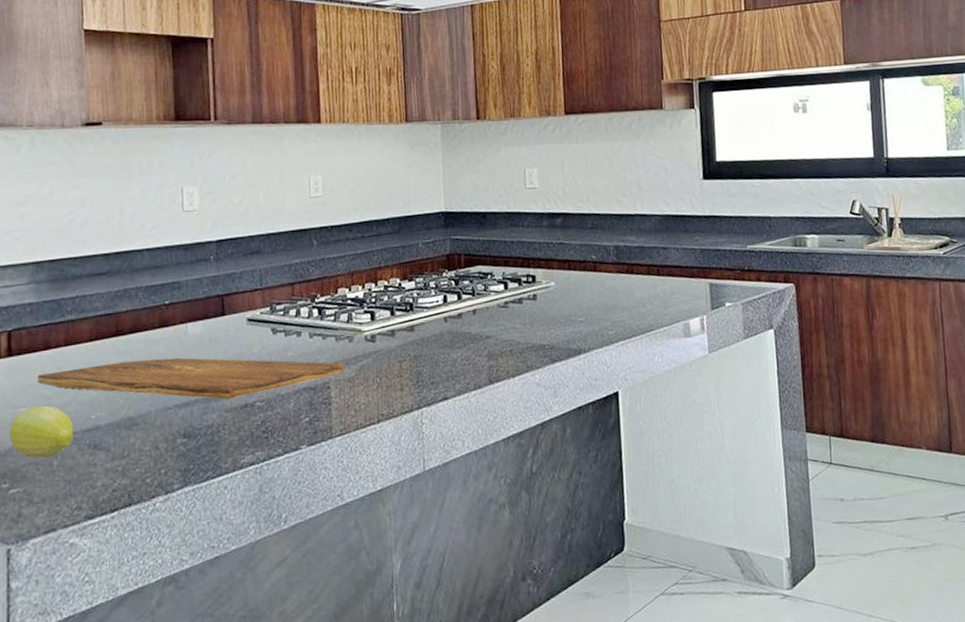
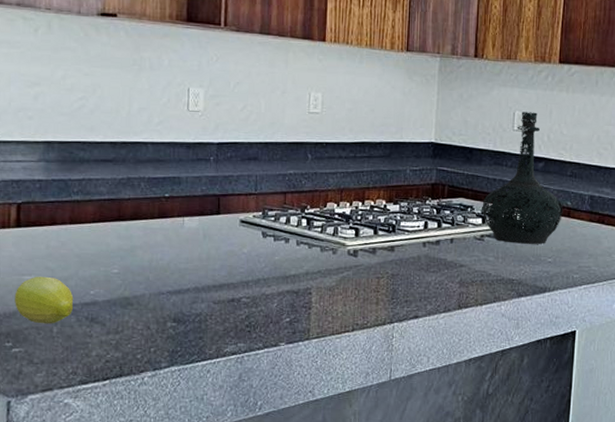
cutting board: present [37,357,345,400] -> none [43,245,327,292]
bottle: none [502,167,589,307] -> present [482,112,563,244]

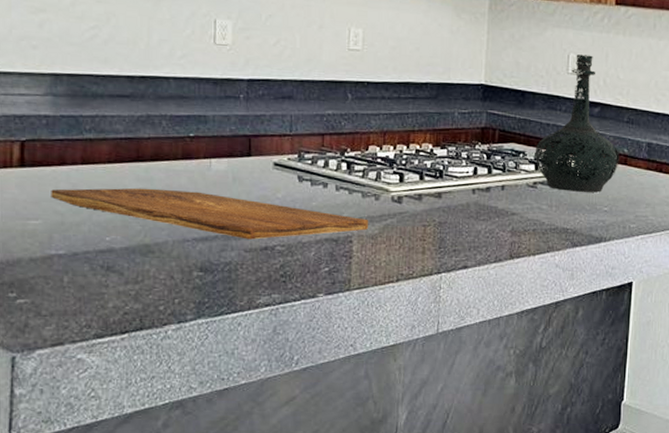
fruit: present [15,276,74,324] -> none [19,220,87,273]
cutting board: none [43,245,327,292] -> present [51,188,369,240]

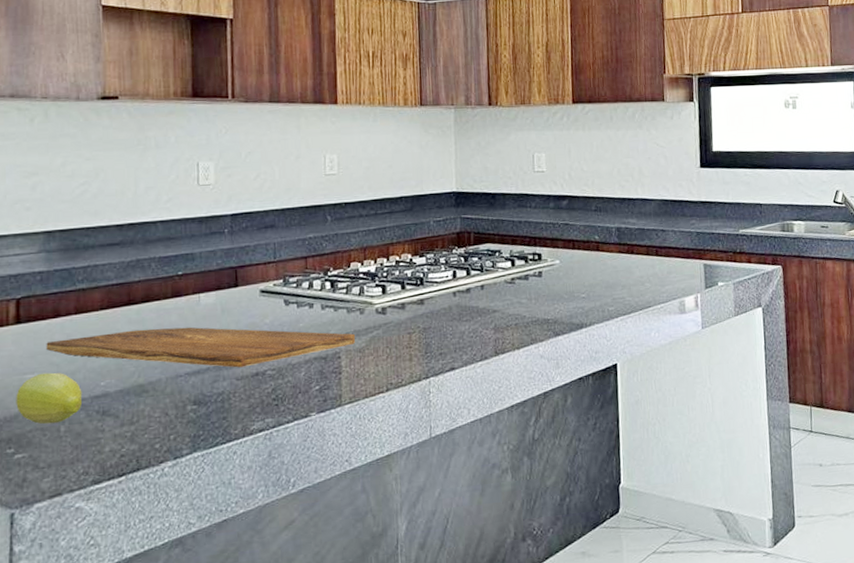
fruit: none [19,220,87,273] -> present [16,372,83,425]
bottle: present [535,54,620,193] -> none [509,152,592,283]

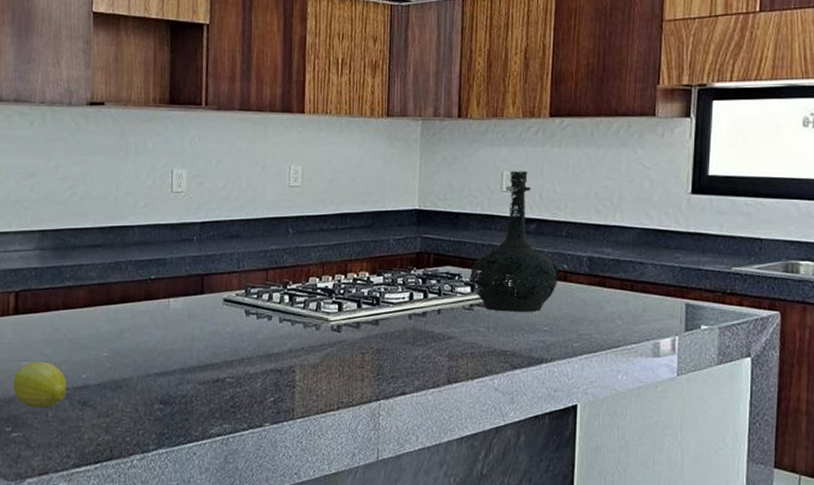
cutting board: present [46,327,356,368] -> none [39,328,311,373]
bottle: none [509,152,592,283] -> present [470,171,559,312]

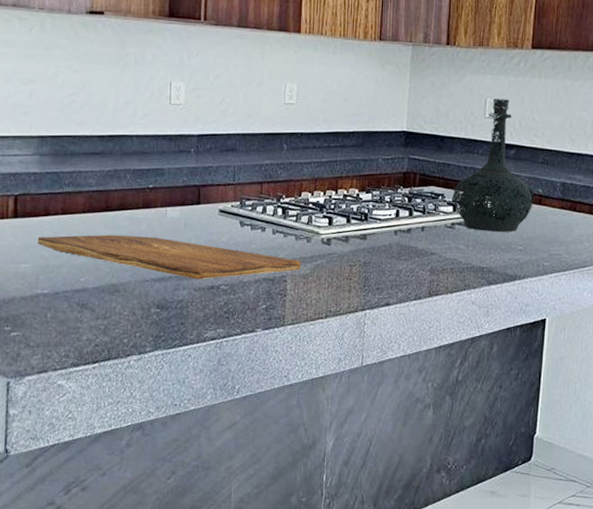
fruit: present [13,362,67,409] -> none [13,264,66,310]
cutting board: none [39,328,311,373] -> present [38,234,302,280]

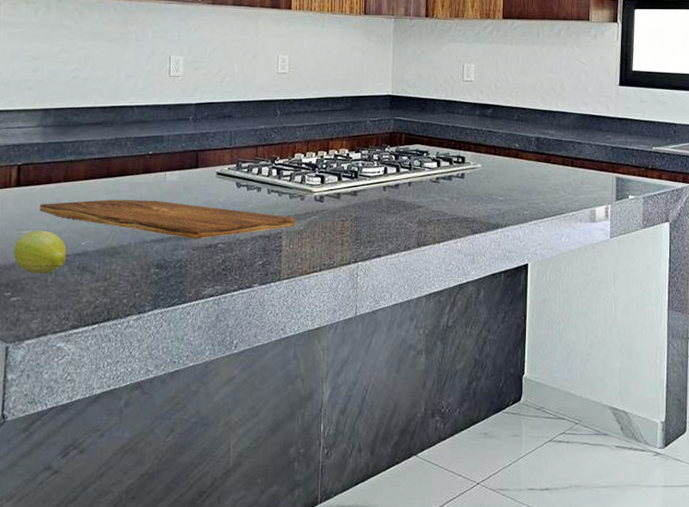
fruit: none [13,264,66,310] -> present [14,230,67,274]
bottle: present [453,99,534,232] -> none [436,64,512,184]

